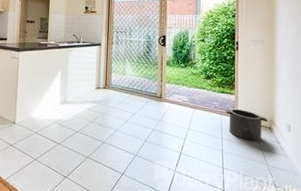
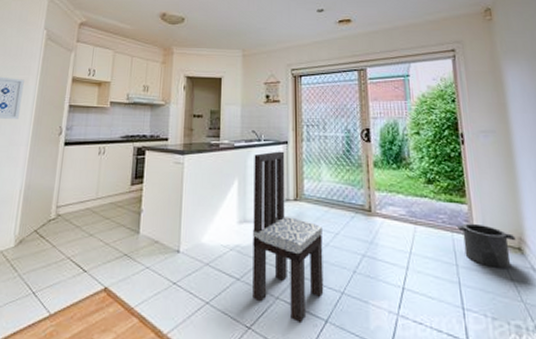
dining chair: none [69,51,124,175] -> present [252,151,324,324]

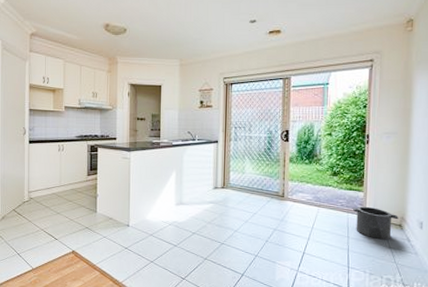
dining chair: present [252,151,324,324] -> none [186,149,243,276]

